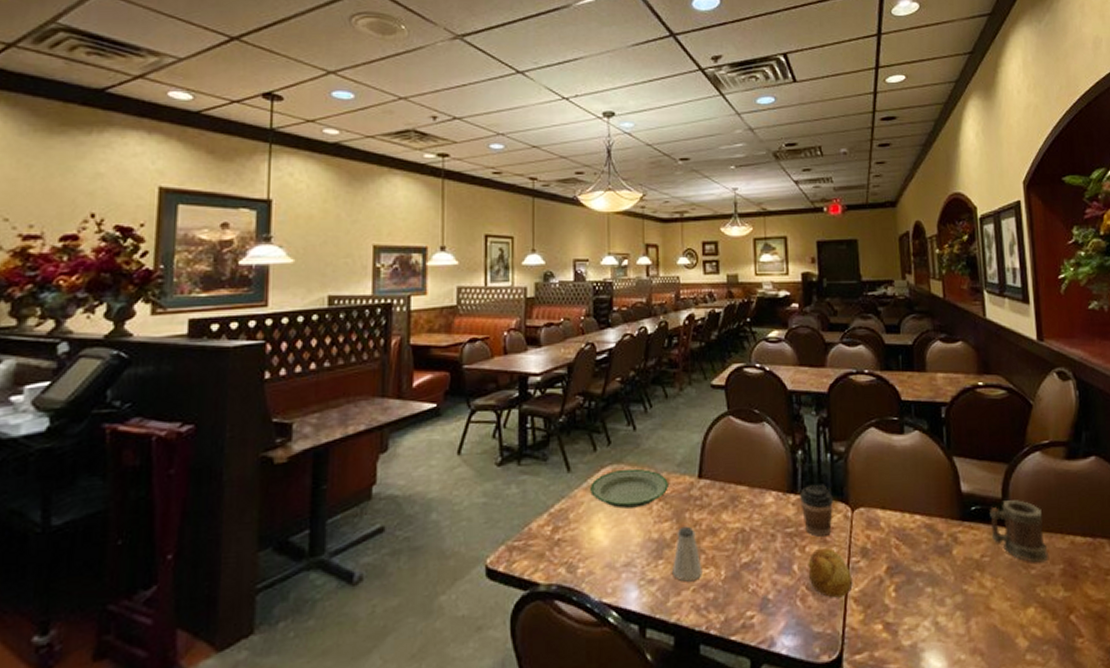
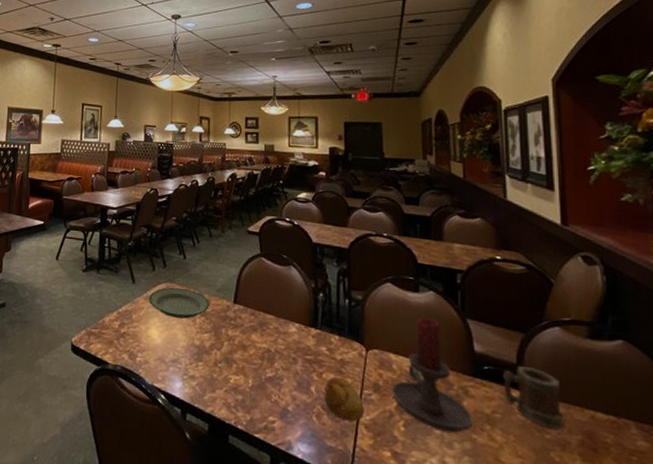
saltshaker: present [672,526,702,582] -> none [209,339,234,384]
coffee cup: present [800,484,834,537] -> none [320,323,350,368]
candle holder: none [880,461,963,588] -> present [391,317,473,433]

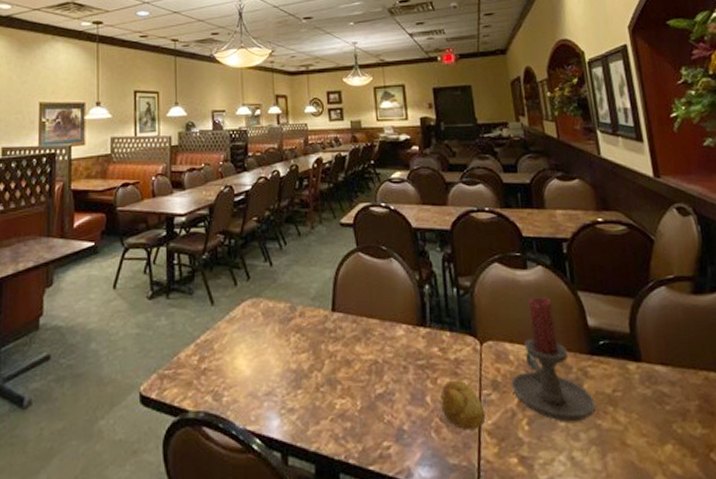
plate: present [149,287,209,319] -> none [232,302,304,340]
mug: present [503,366,565,430] -> none [618,334,682,399]

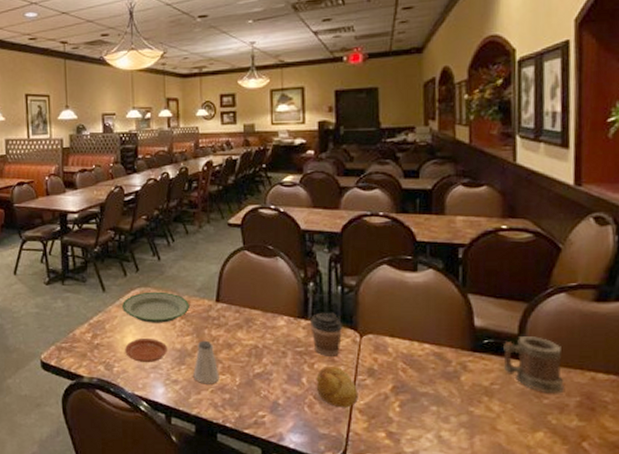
plate: none [232,302,304,340] -> present [122,291,190,323]
plate: none [235,358,283,389] -> present [125,337,168,363]
saltshaker: none [311,357,339,412] -> present [193,340,220,384]
coffee cup: none [429,317,463,369] -> present [310,312,343,356]
candle holder: present [510,296,596,422] -> none [386,297,471,408]
mug: none [618,334,682,399] -> present [503,336,564,394]

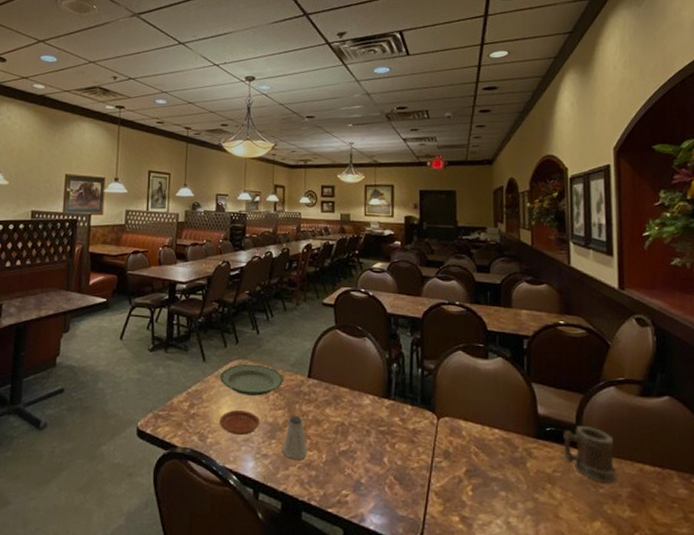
coffee cup: present [310,312,343,356] -> none [393,393,423,437]
bread roll: present [316,365,359,408] -> none [396,446,435,490]

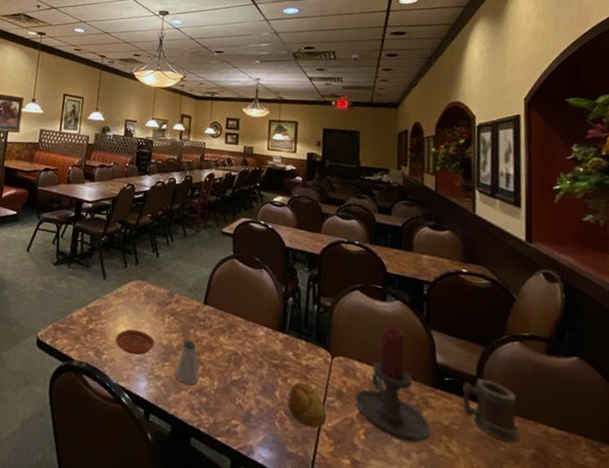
plate: present [220,364,283,396] -> none [119,285,180,318]
bread roll: none [396,446,435,490] -> present [288,382,327,428]
candle holder: none [460,383,536,493] -> present [354,326,432,443]

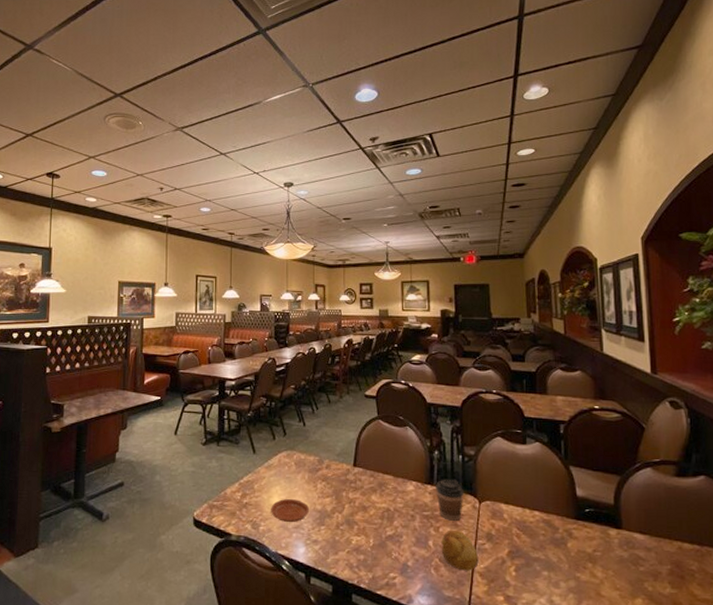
saltshaker: present [175,339,200,386] -> none [332,502,355,545]
coffee cup: none [287,328,317,374] -> present [436,479,464,521]
candle holder: present [354,326,432,443] -> none [503,467,577,573]
mug: present [462,379,519,444] -> none [602,507,656,562]

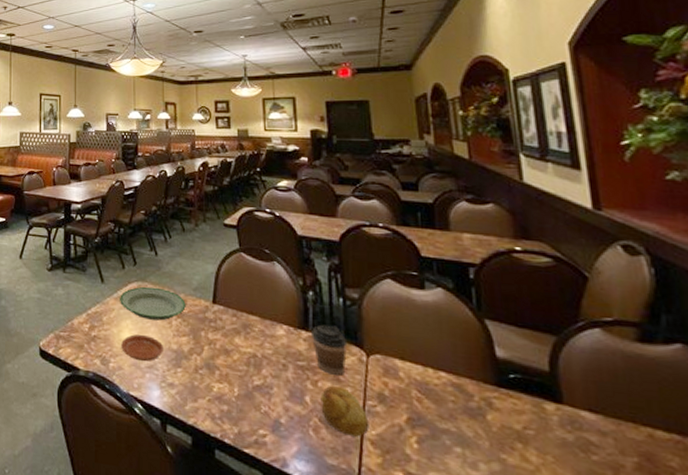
plate: none [270,455,330,485] -> present [120,286,186,321]

